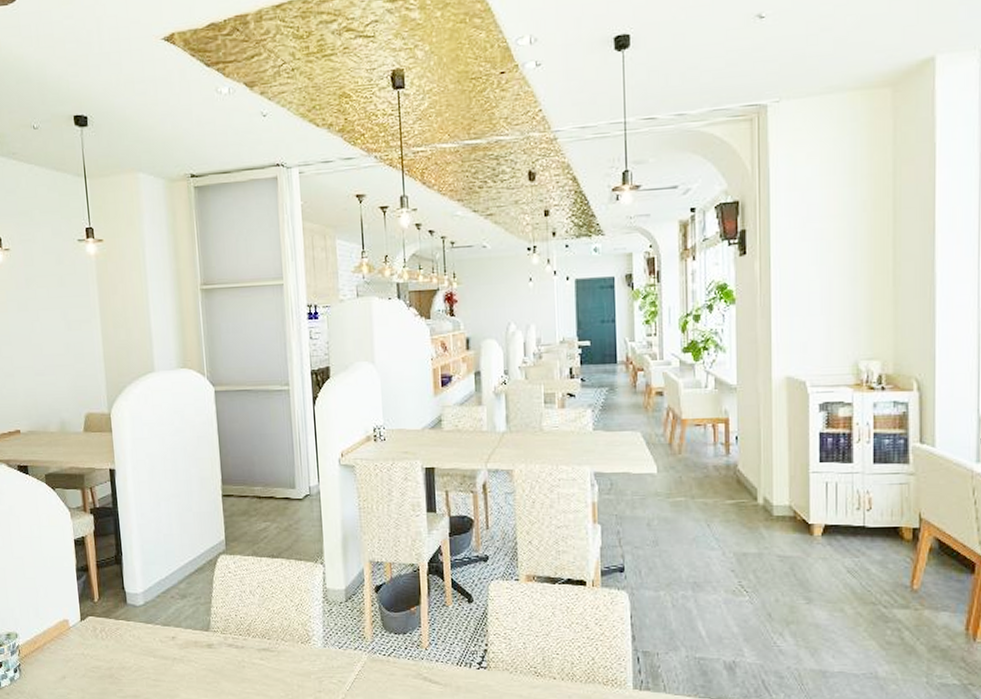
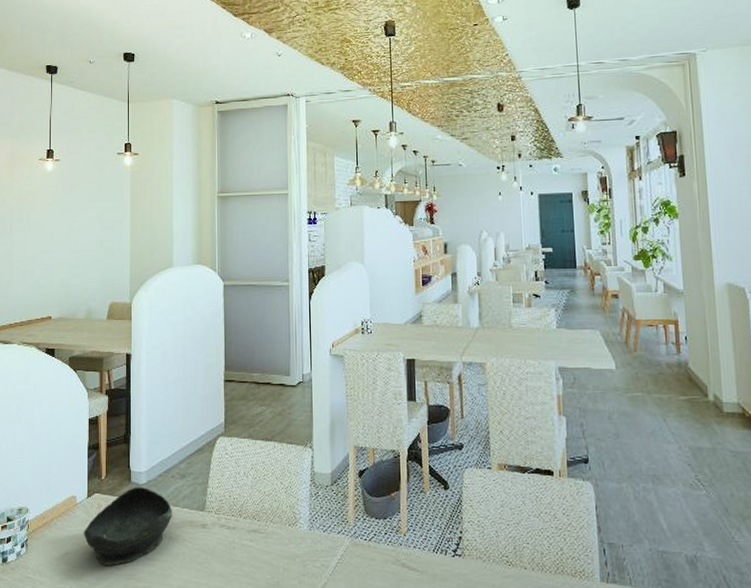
bowl: none [80,609,176,689] -> present [84,487,173,567]

